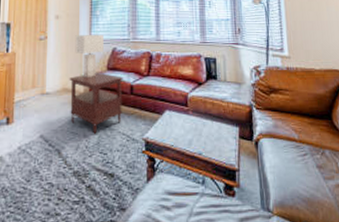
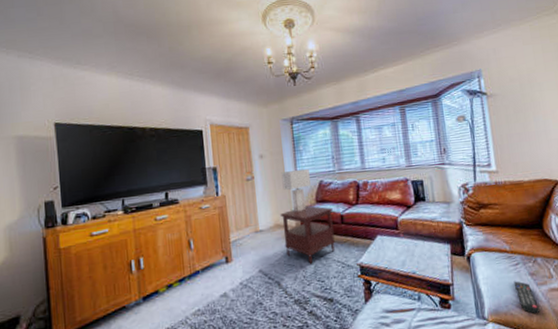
remote control: none [300,172,327,211] -> present [513,281,540,314]

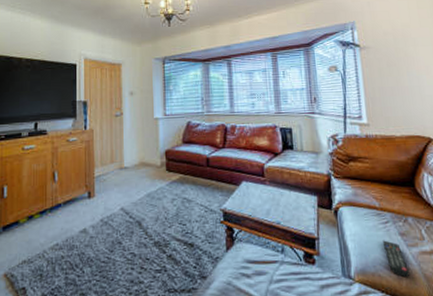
side table: present [280,205,335,264] -> none [146,145,199,206]
lamp: present [281,169,311,212] -> none [150,108,178,151]

